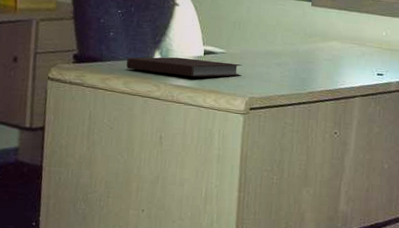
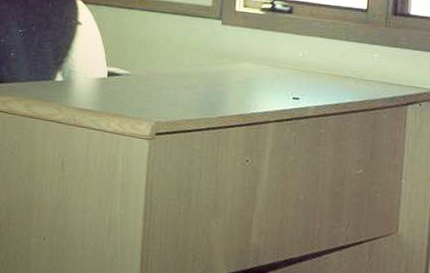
notebook: present [126,57,243,78] -> none [27,78,149,100]

